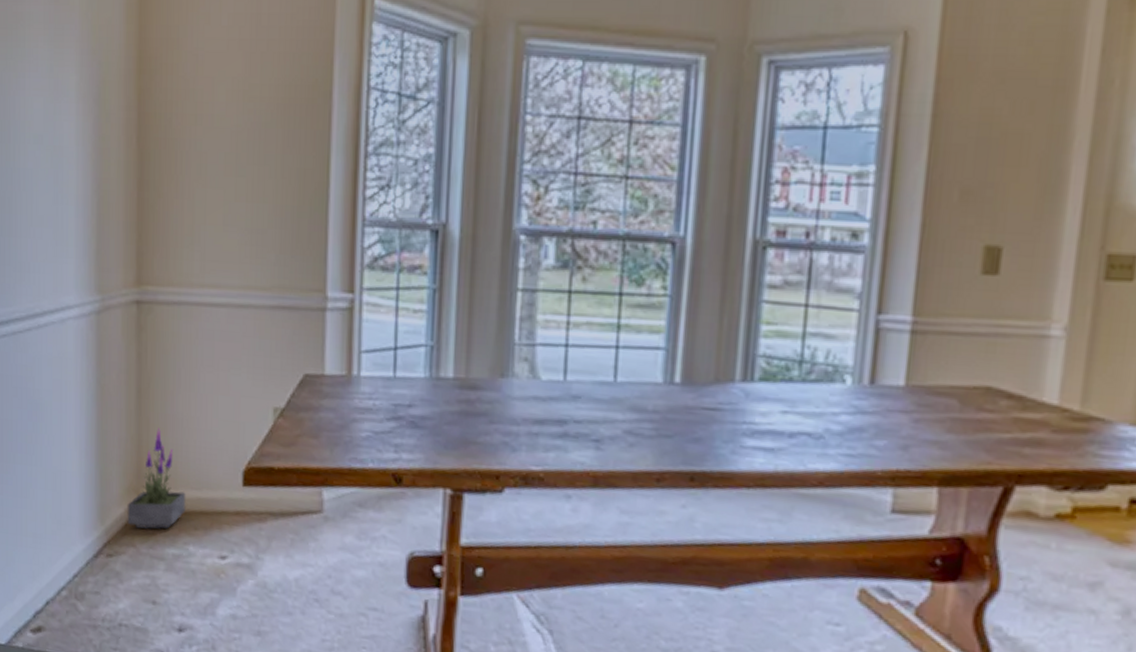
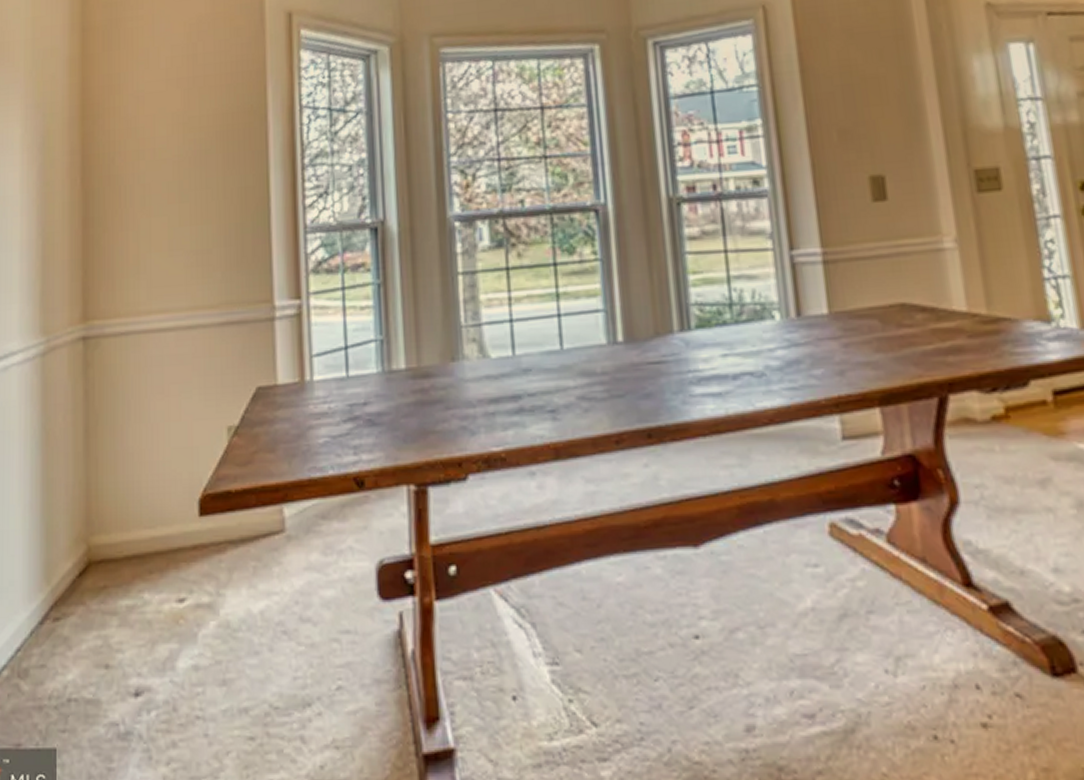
potted plant: present [127,427,186,529] -> none [75,466,139,583]

